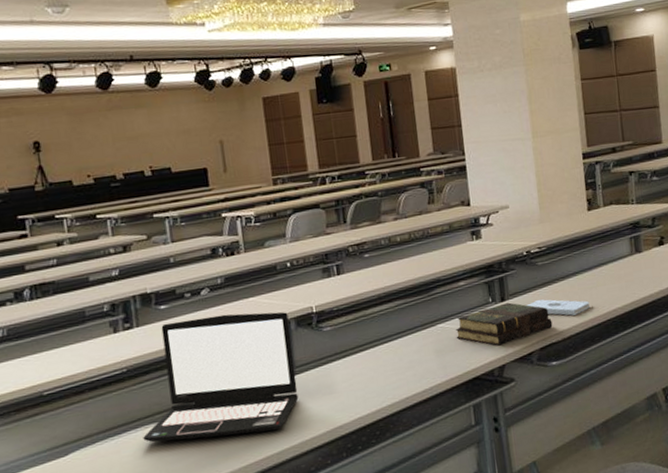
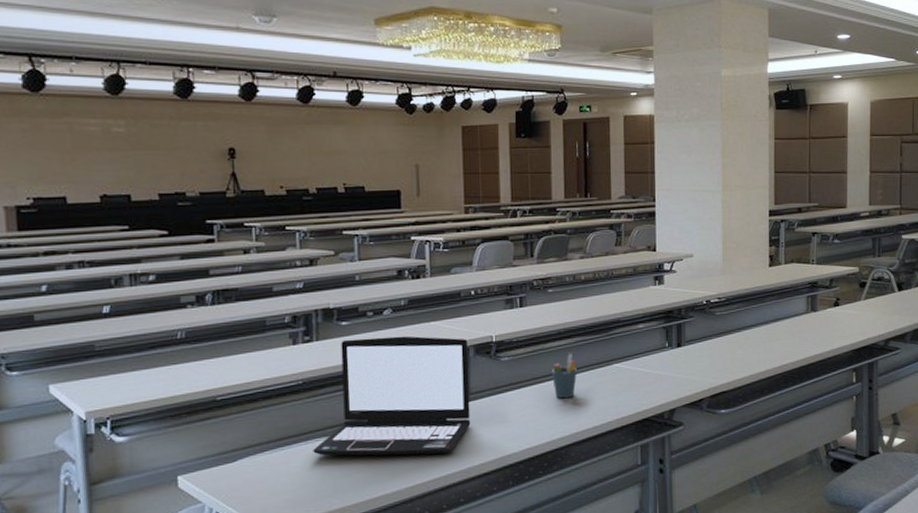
pen holder: none [374,317,402,365] -> present [551,353,578,399]
book: present [455,302,553,346] -> none [630,348,725,390]
notepad: present [527,299,591,316] -> none [702,349,763,367]

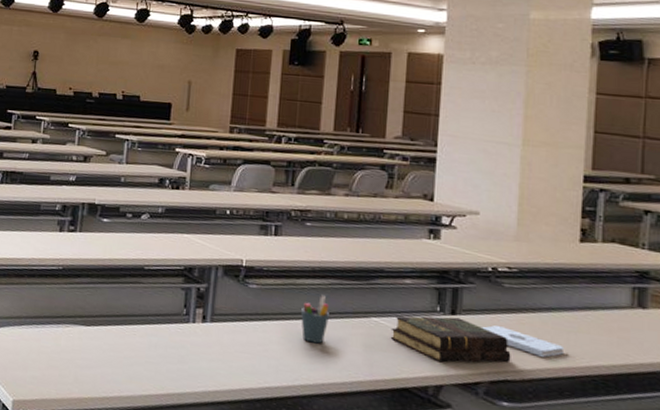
laptop: present [313,336,471,456] -> none [62,235,218,371]
book: none [630,348,725,390] -> present [390,316,511,363]
notepad: none [702,349,763,367] -> present [482,325,565,357]

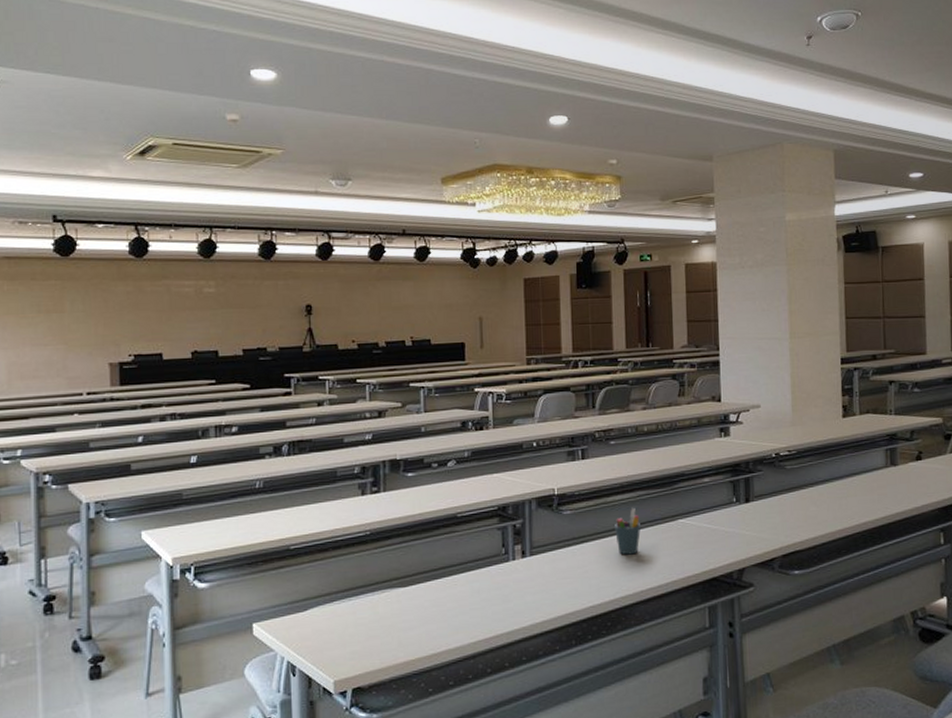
book: present [390,316,511,363] -> none [696,504,798,548]
notepad: present [482,325,565,357] -> none [772,505,839,525]

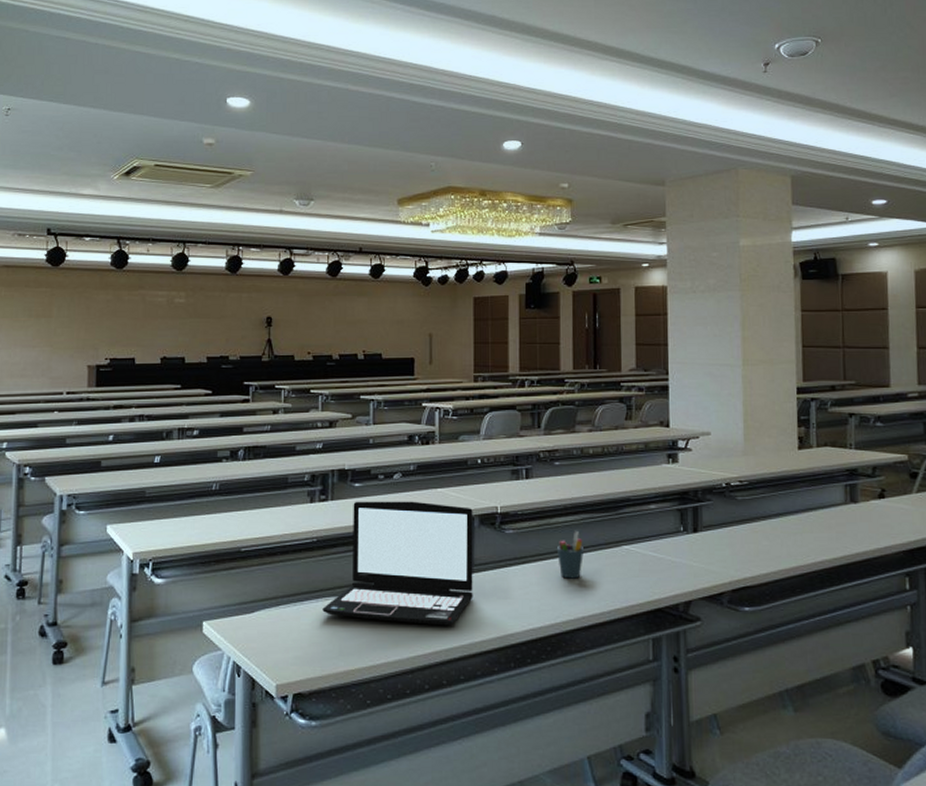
laptop: none [379,487,533,610] -> present [322,501,473,626]

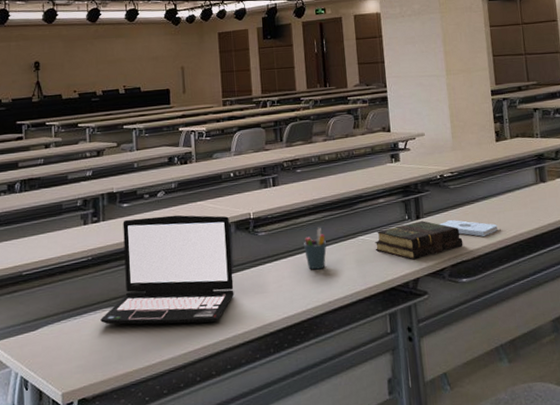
book: none [641,535,749,579] -> present [374,220,463,260]
notepad: none [721,537,794,560] -> present [440,220,499,237]

